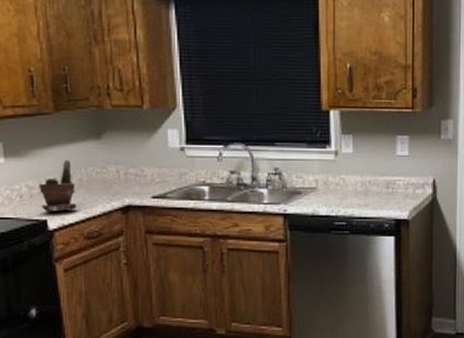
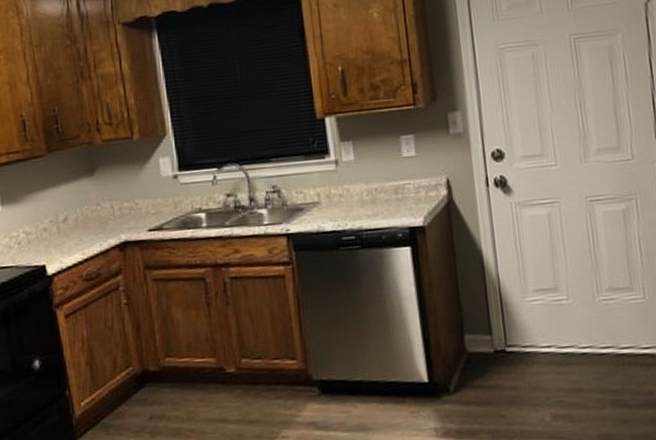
potted plant: present [39,159,77,213] -> none [36,200,74,258]

